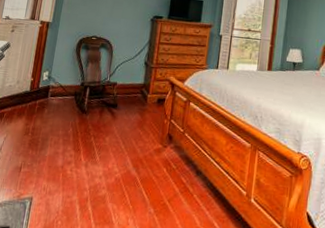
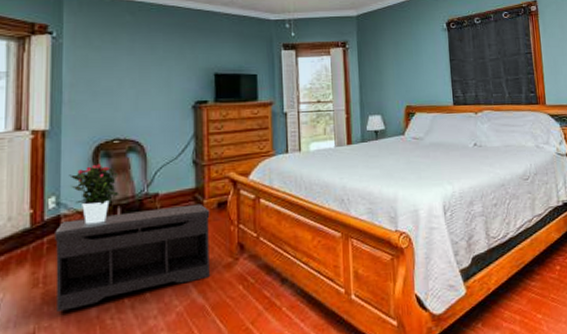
bench: none [37,91,151,157] -> present [55,204,210,312]
potted flower: none [59,53,92,98] -> present [69,164,119,225]

